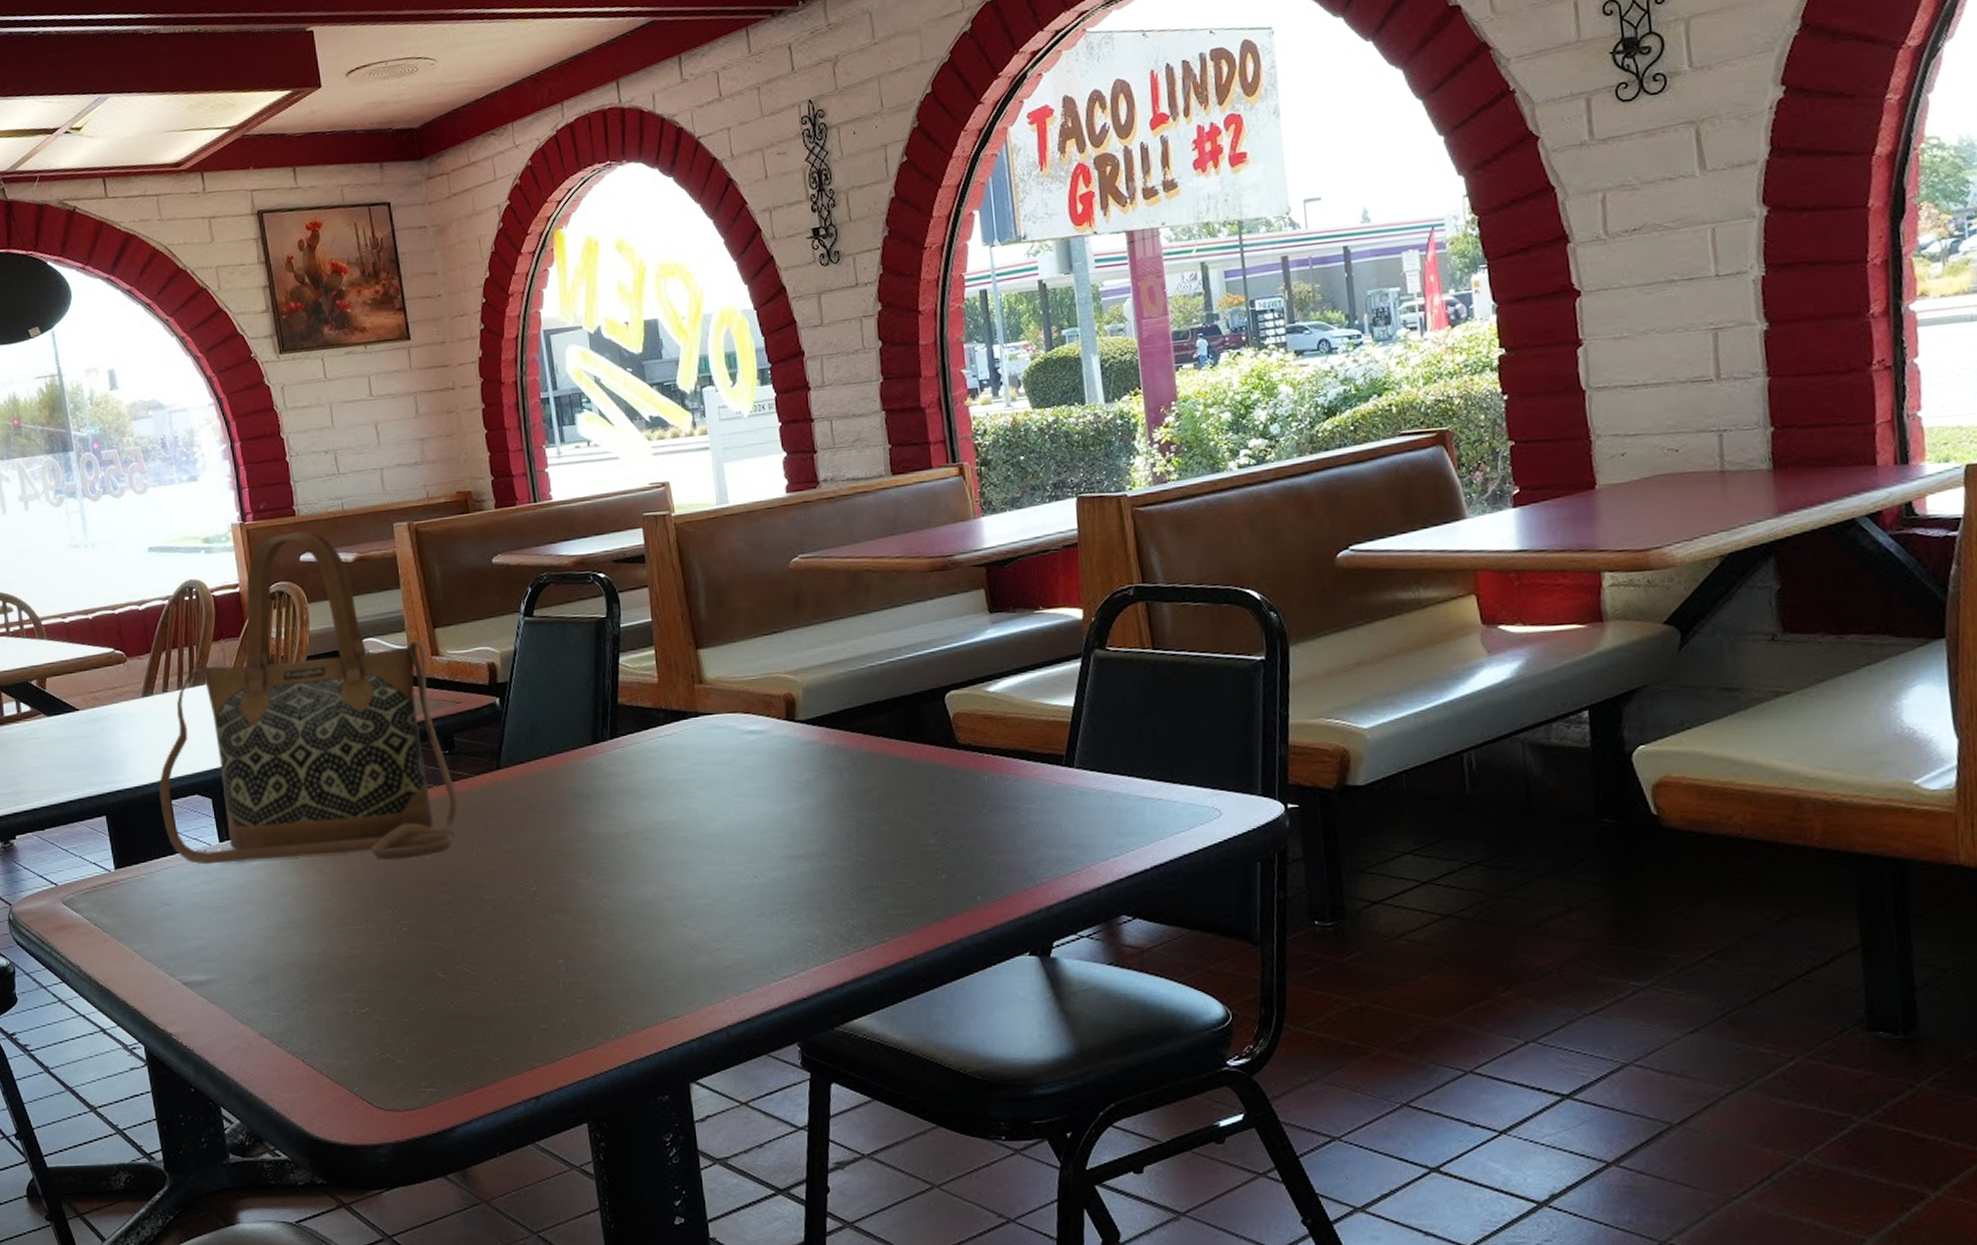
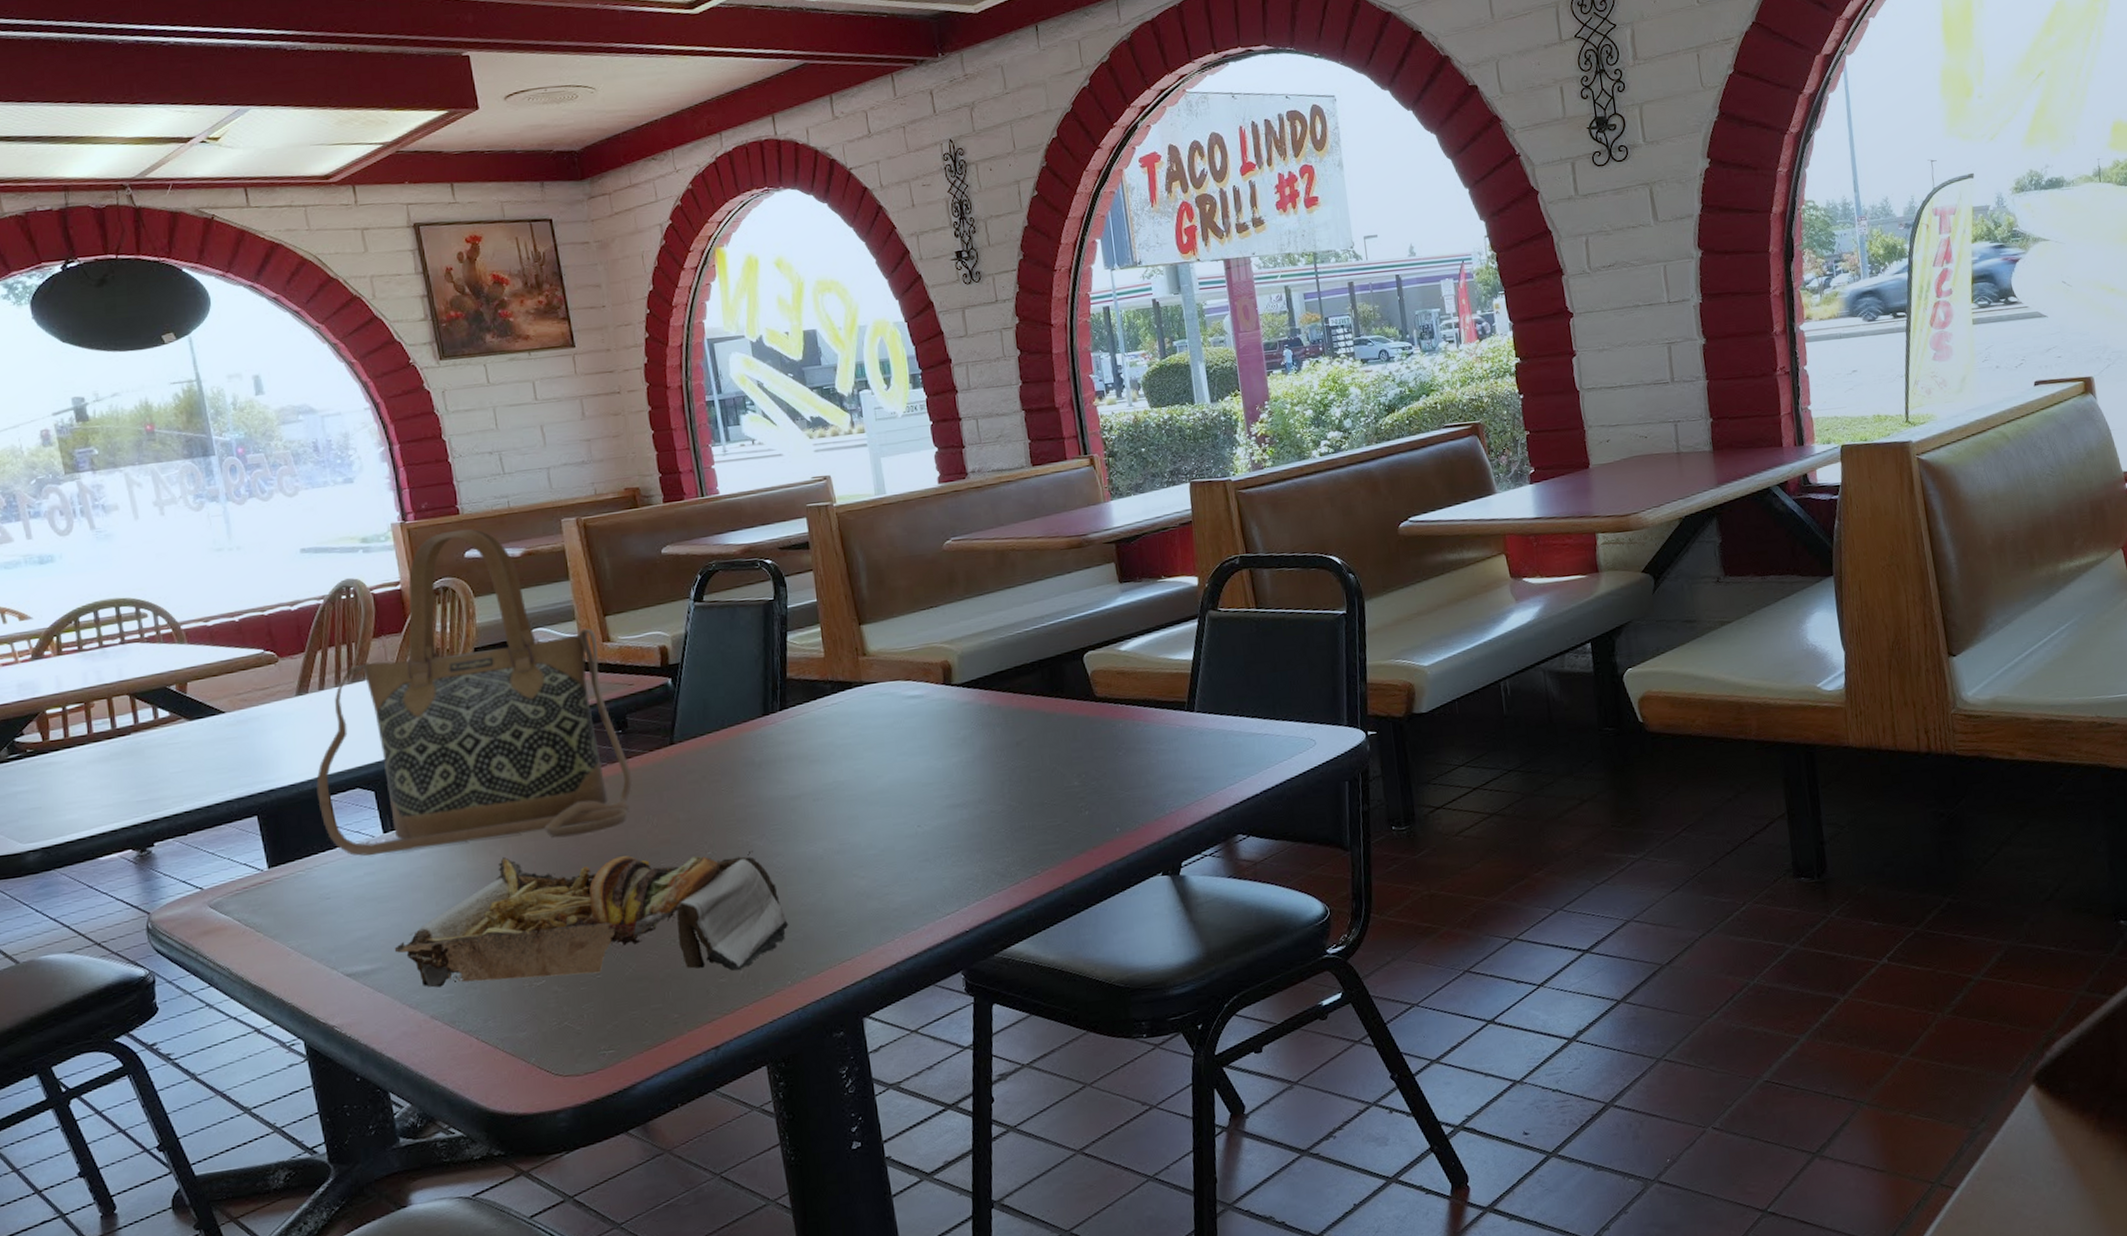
food tray: none [227,875,614,1017] -> present [394,851,789,988]

